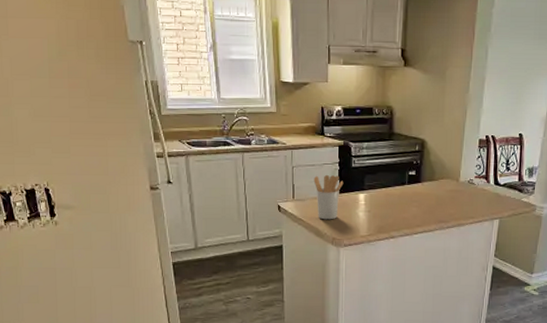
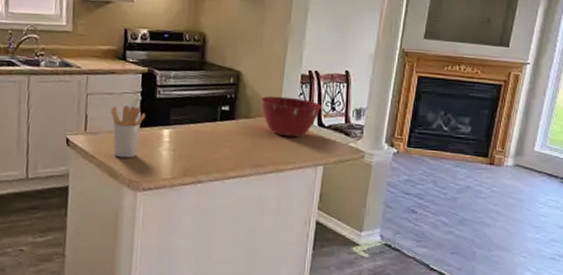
mixing bowl: none [443,160,497,196] -> present [261,96,321,138]

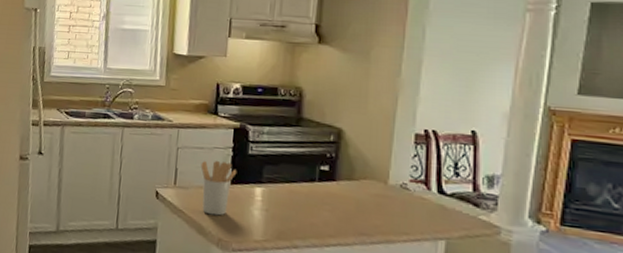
mixing bowl: present [261,96,321,138] -> none [366,156,441,205]

